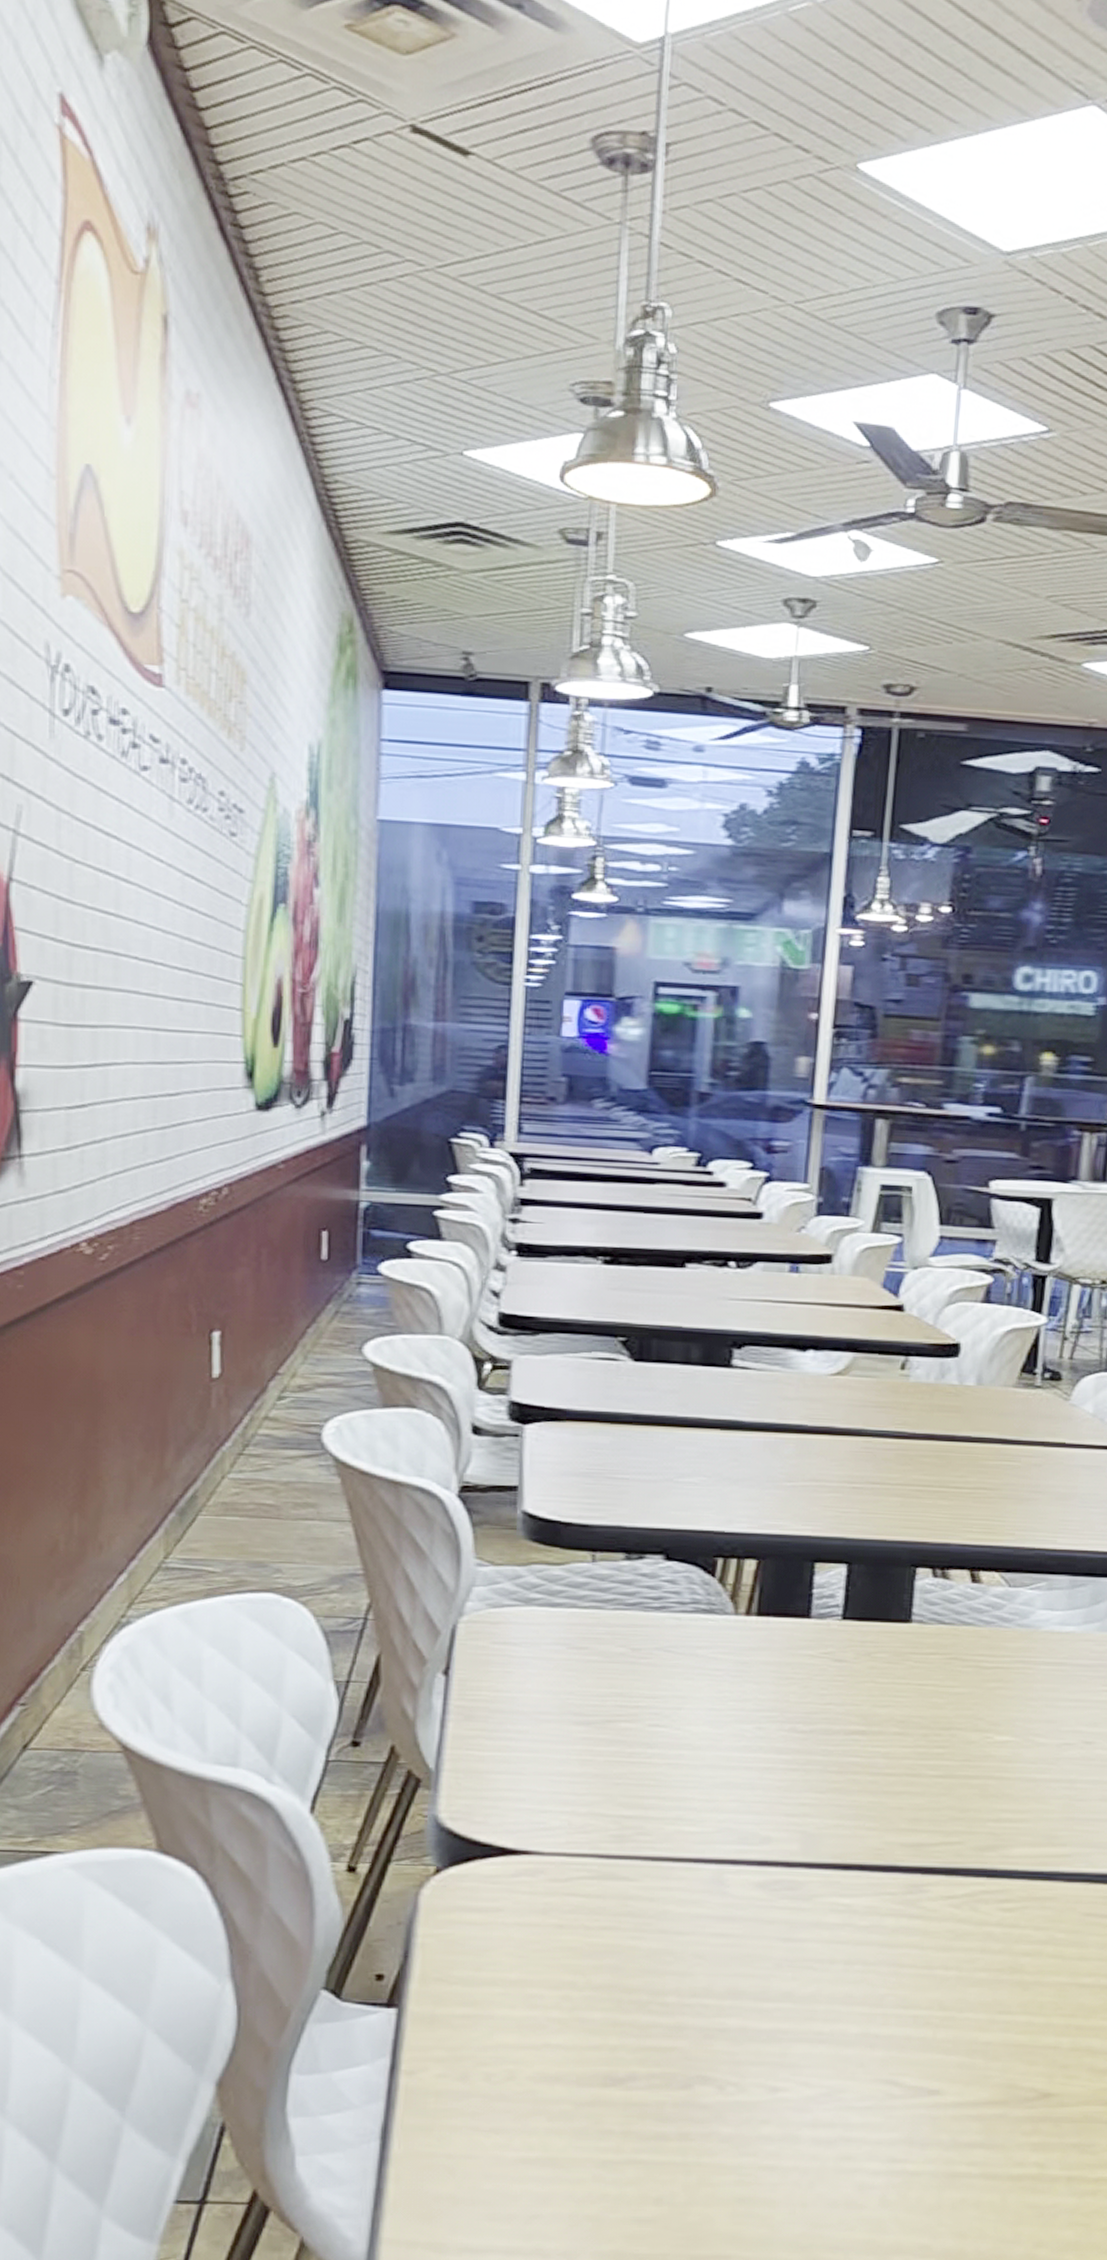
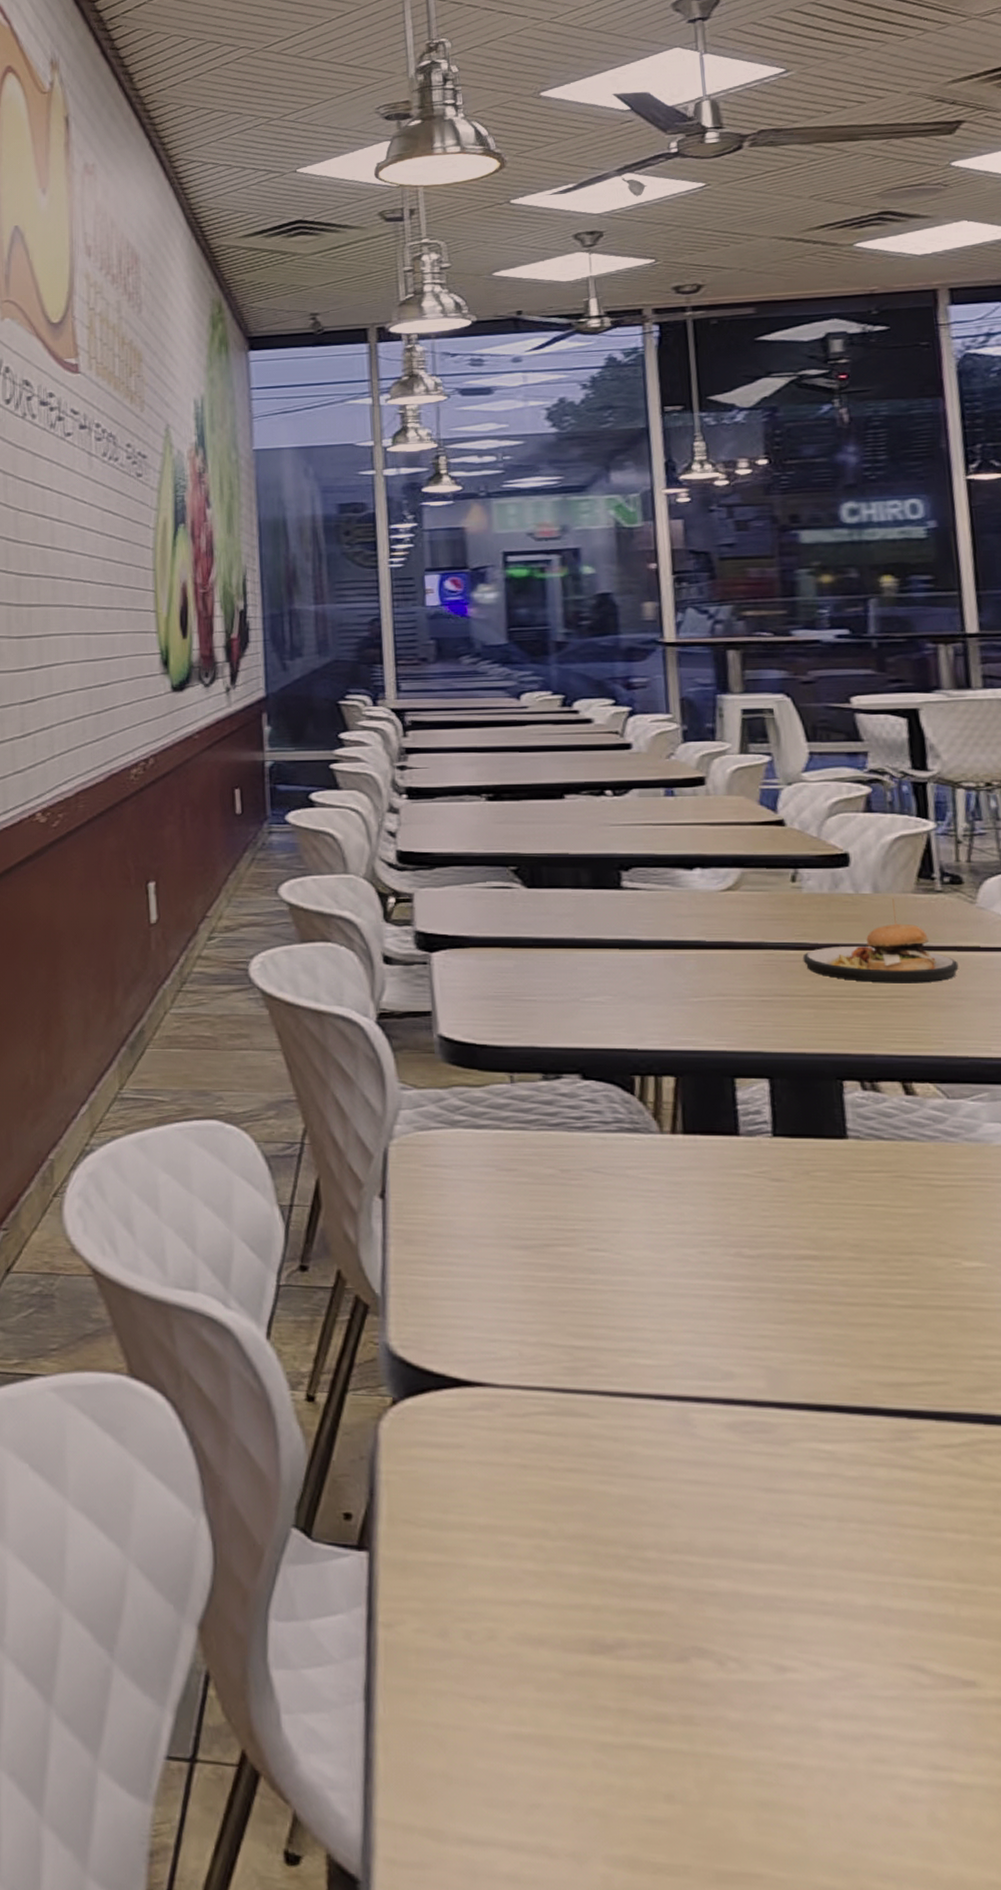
burger: none [898,1392,1043,1476] -> present [802,899,959,983]

